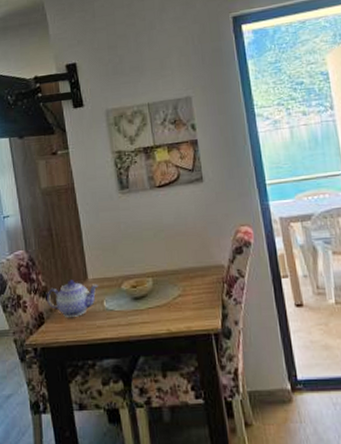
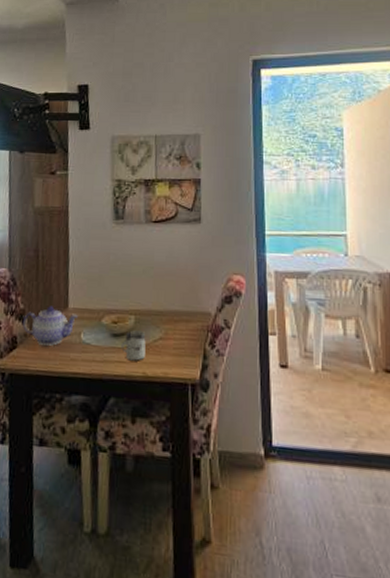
cup: none [142,291,167,320] -> present [120,330,146,361]

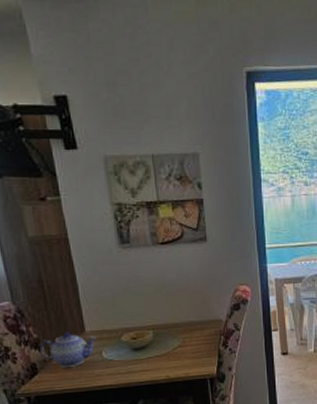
cup: present [120,330,146,361] -> none [142,342,167,368]

